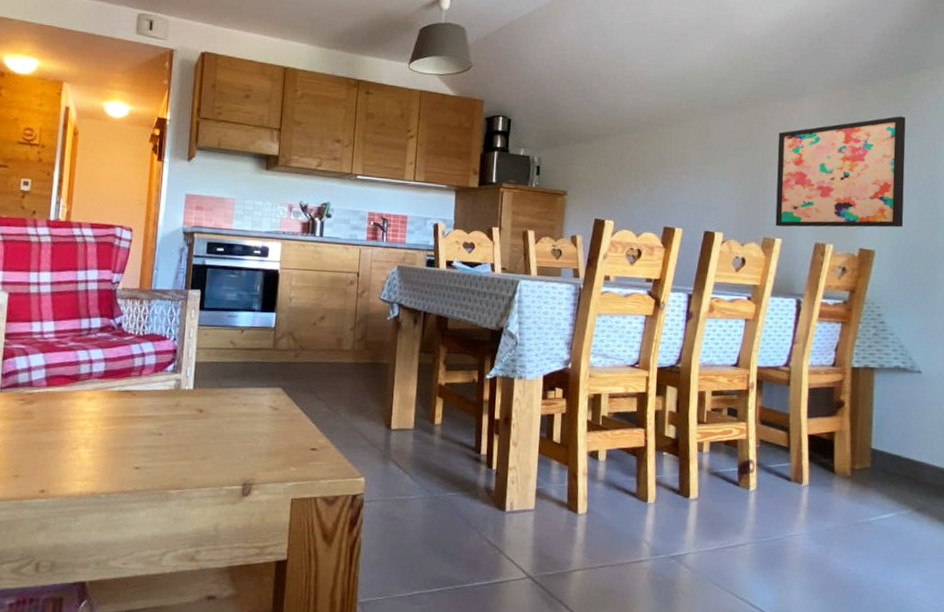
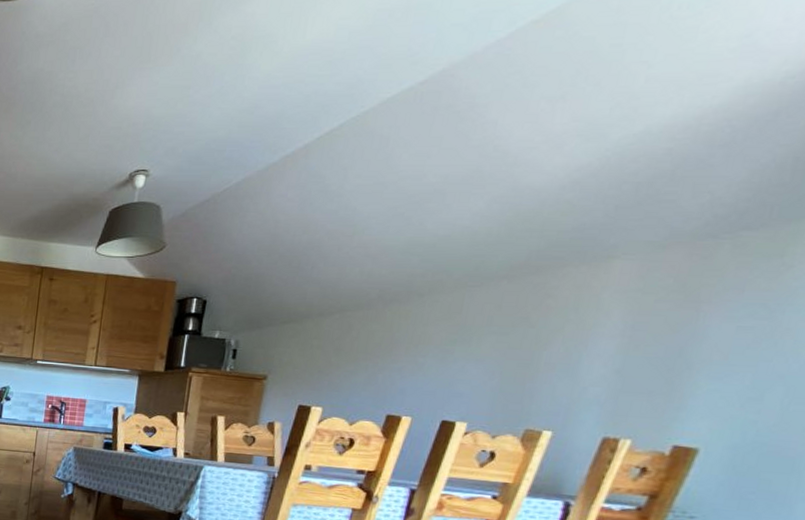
wall art: present [775,116,906,228] -> none [545,277,784,421]

